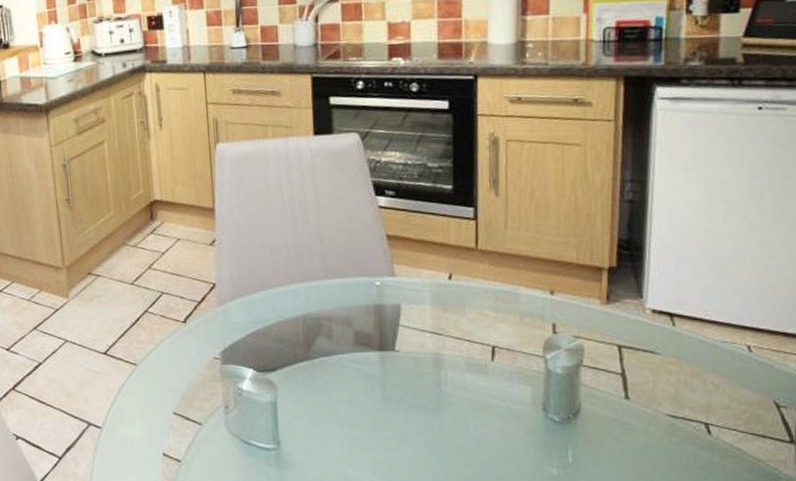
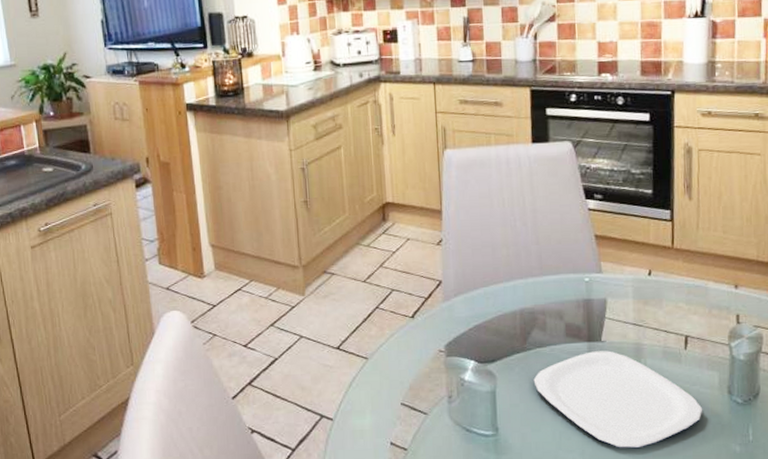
plate: none [318,361,514,468] -> present [533,350,703,449]

